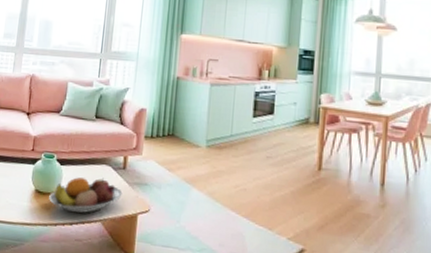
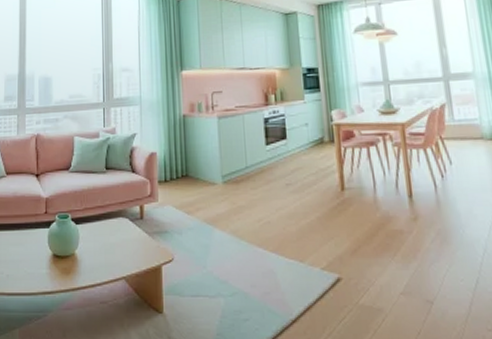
fruit bowl: present [49,177,123,214] -> none [68,231,143,274]

